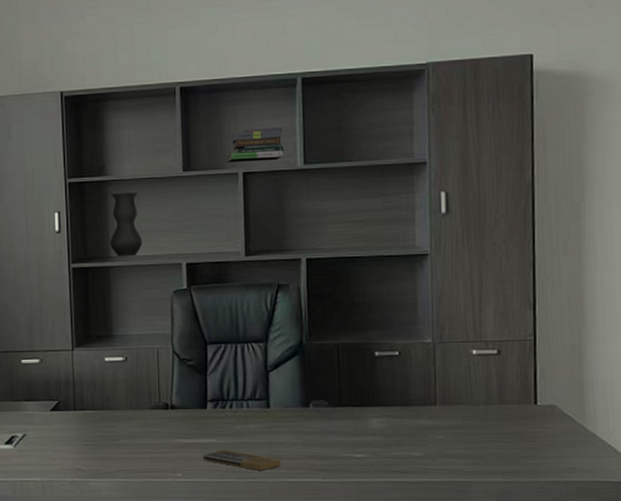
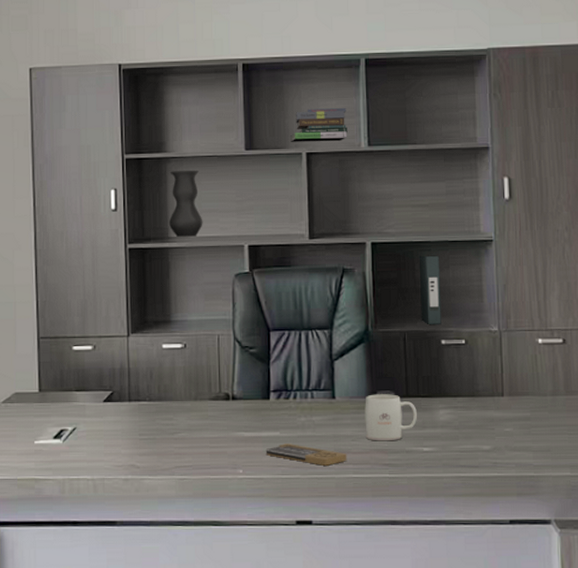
mug: none [298,403,350,448] -> present [365,394,417,441]
binder: none [353,270,375,337] -> present [418,255,441,324]

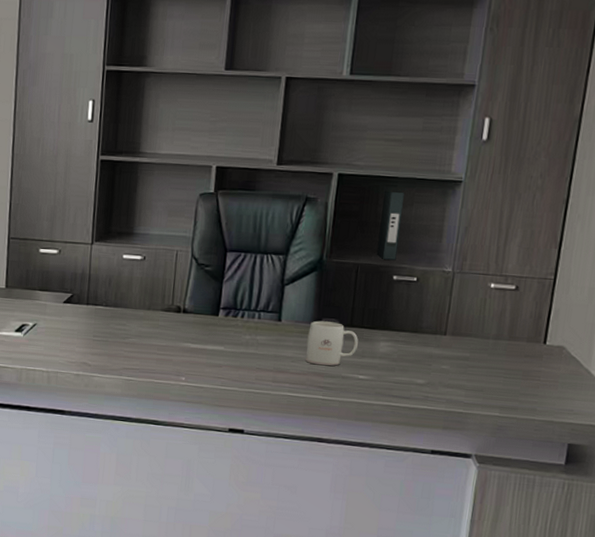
vase: present [169,171,203,238] -> none [142,86,176,154]
nameplate: present [265,444,347,466] -> none [208,358,285,382]
books: present [290,108,348,142] -> none [271,31,333,68]

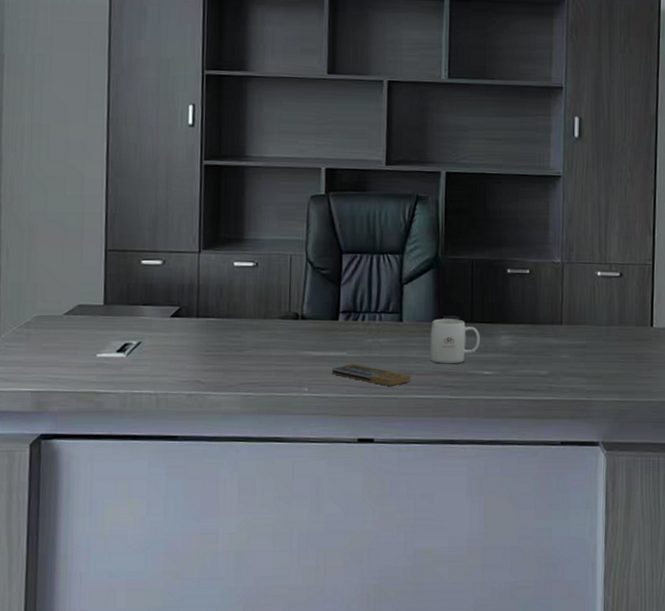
nameplate: none [208,358,285,382] -> present [331,363,411,386]
binder: present [376,190,404,260] -> none [489,187,510,254]

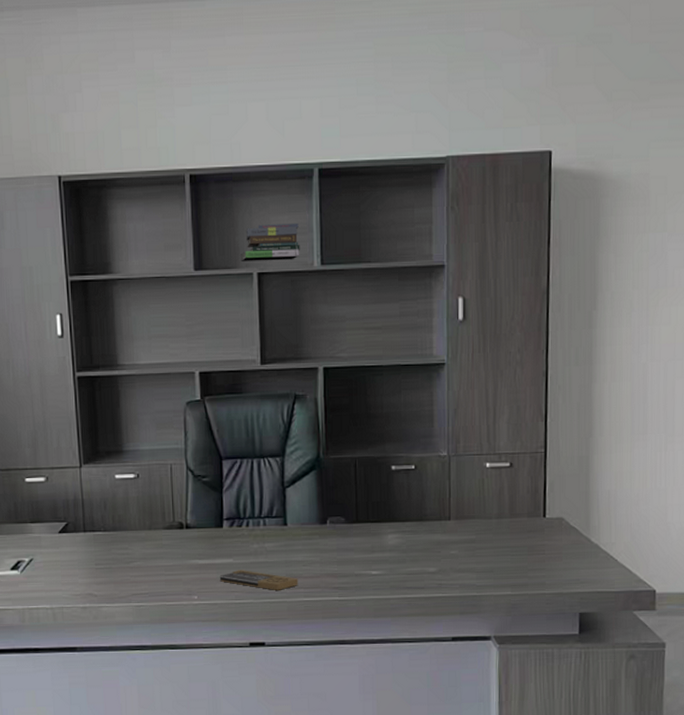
books: none [373,37,429,72] -> present [241,224,300,261]
mug: present [430,318,480,364] -> none [316,520,366,566]

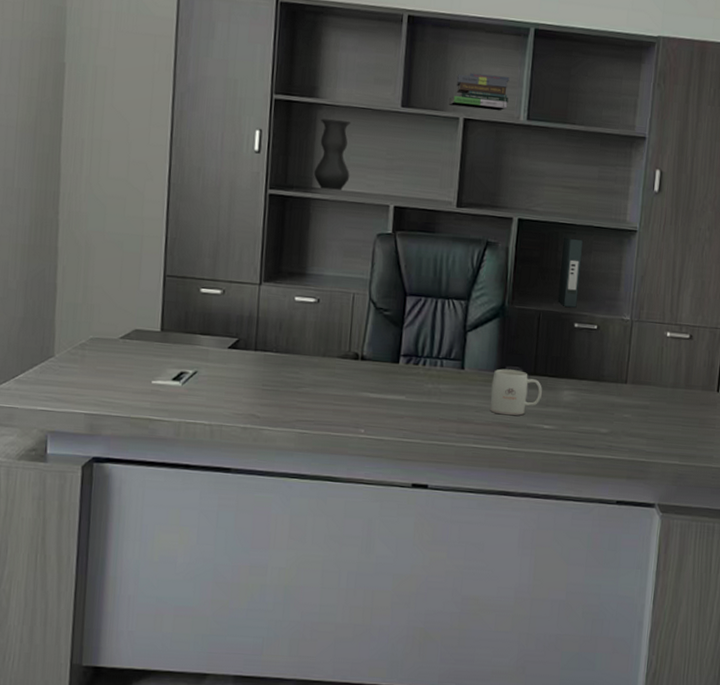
vase: none [116,293,153,365] -> present [314,118,350,191]
nameplate: present [219,570,299,590] -> none [389,408,470,434]
mug: none [316,520,366,566] -> present [490,369,542,416]
binder: none [371,380,392,450] -> present [557,237,583,308]

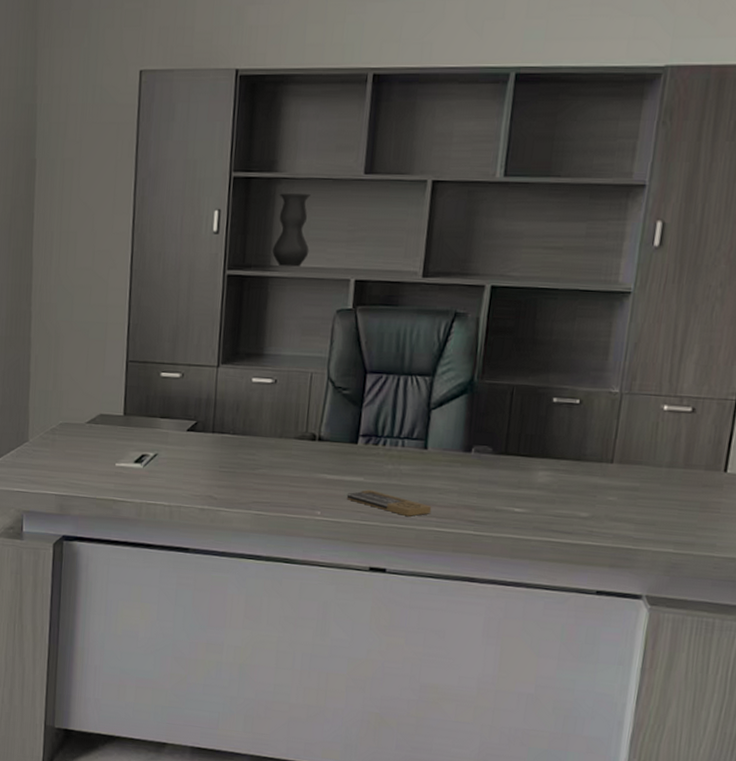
nameplate: none [389,408,470,434] -> present [346,489,432,516]
books: present [449,72,510,111] -> none [416,130,485,170]
mug: present [490,369,542,416] -> none [455,448,514,498]
binder: present [557,237,583,308] -> none [534,303,565,381]

